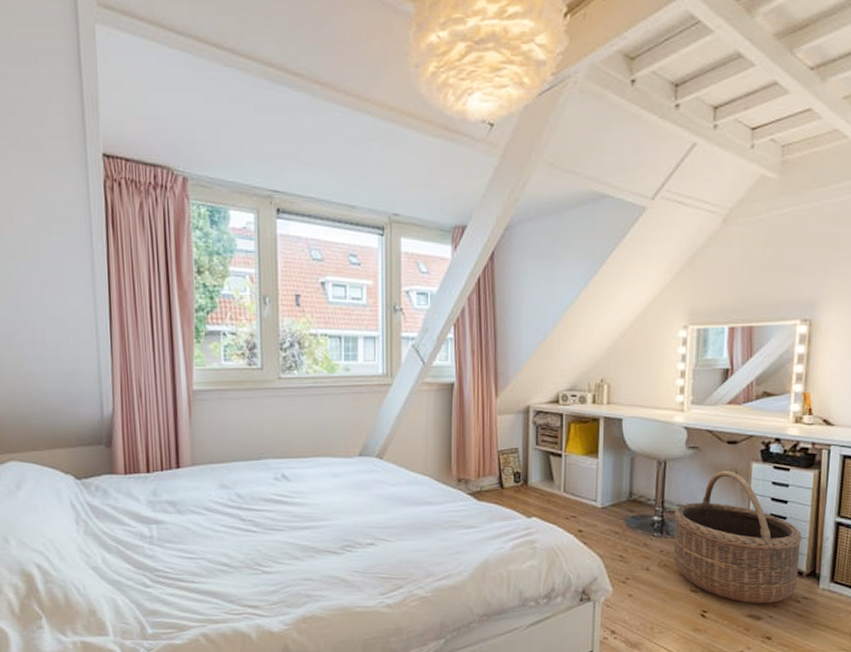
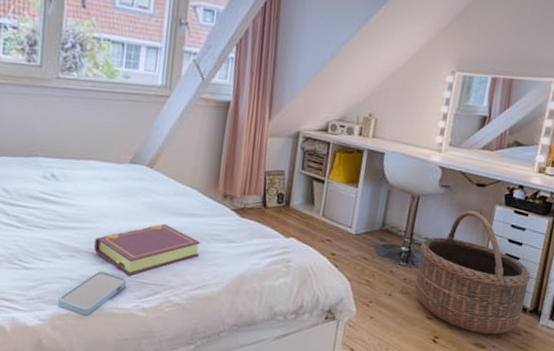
smartphone: none [301,569,368,617] -> present [58,271,127,316]
book: none [332,514,440,573] -> present [94,223,201,277]

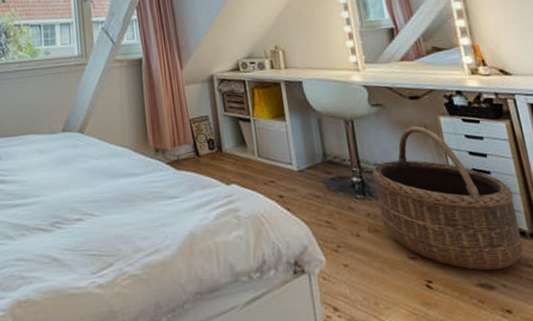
smartphone: present [58,271,127,316] -> none [15,247,79,301]
book: present [94,223,201,277] -> none [42,187,145,250]

